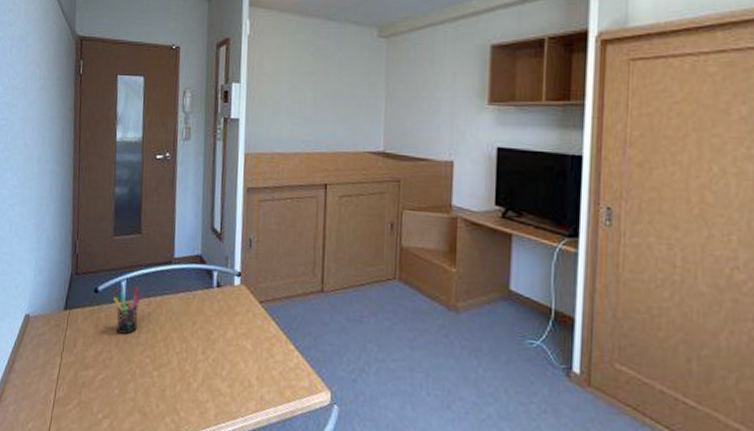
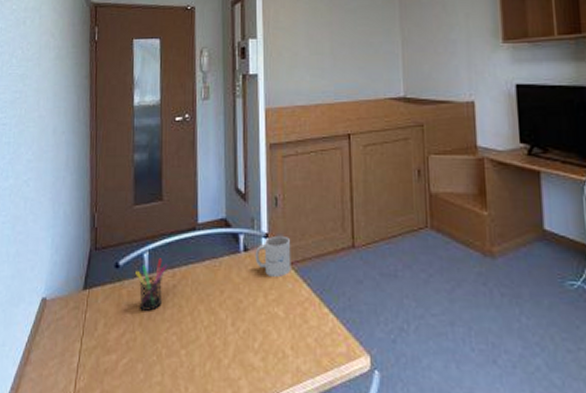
mug: none [227,275,263,314] -> present [255,235,291,277]

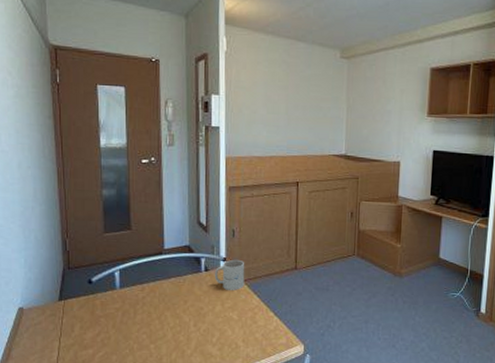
pen holder: present [135,258,168,311] -> none [108,276,138,317]

